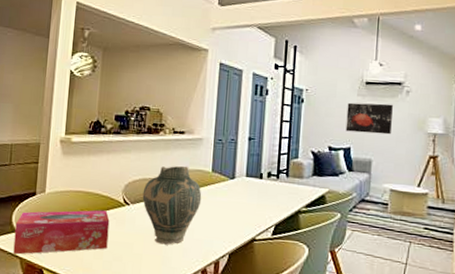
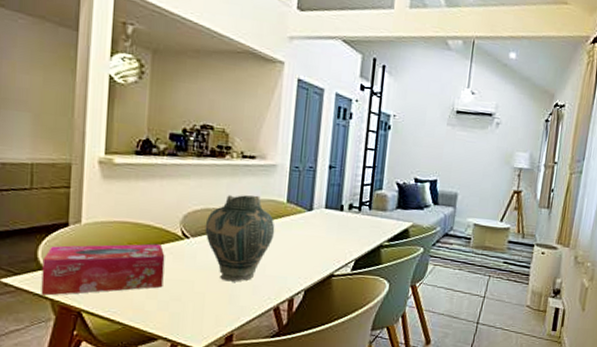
wall art: present [345,102,393,135] -> none [433,132,482,168]

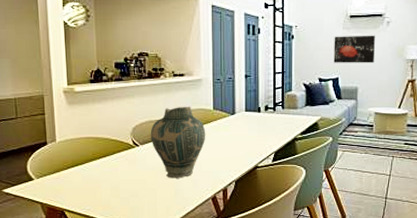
tissue box: present [41,244,165,296] -> none [31,153,123,200]
wall art: none [433,132,482,168] -> present [333,35,375,63]

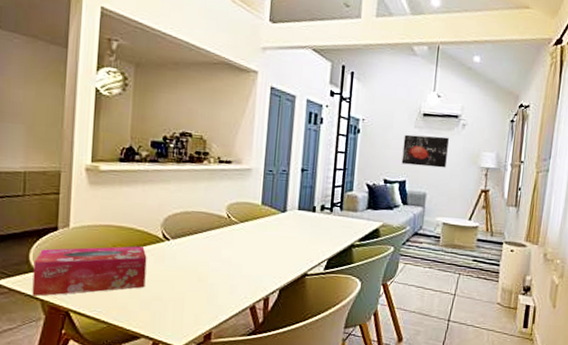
tissue box: none [31,153,123,200] -> present [32,246,147,297]
vase: present [150,106,206,179] -> none [184,198,251,282]

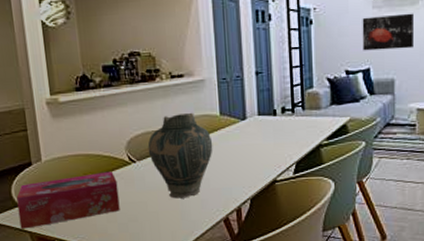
vase: none [184,198,251,282] -> present [148,112,213,199]

